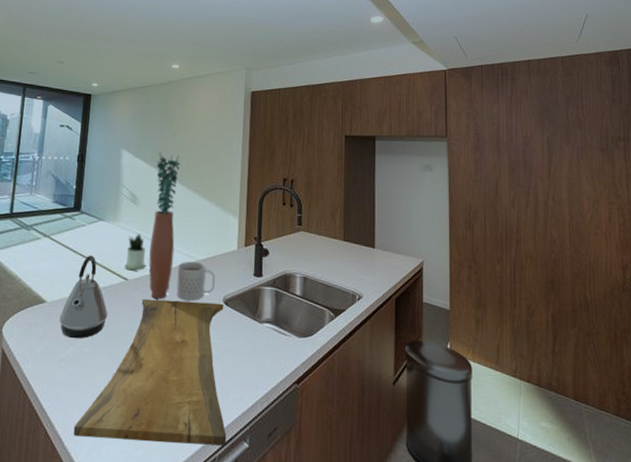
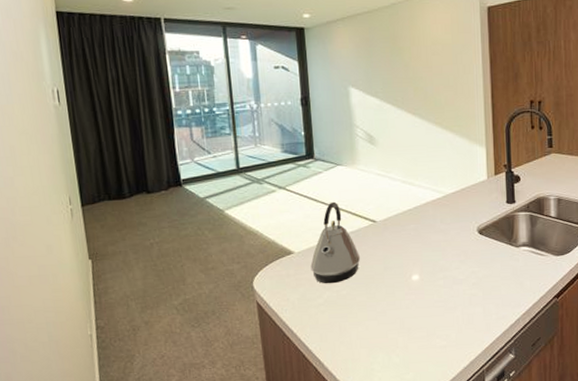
cutting board: present [73,298,227,446] -> none [343,233,493,369]
planter: present [124,234,146,271] -> none [370,174,394,212]
vase: present [148,152,180,300] -> none [389,85,422,237]
mug: present [176,261,215,302] -> none [427,195,467,235]

